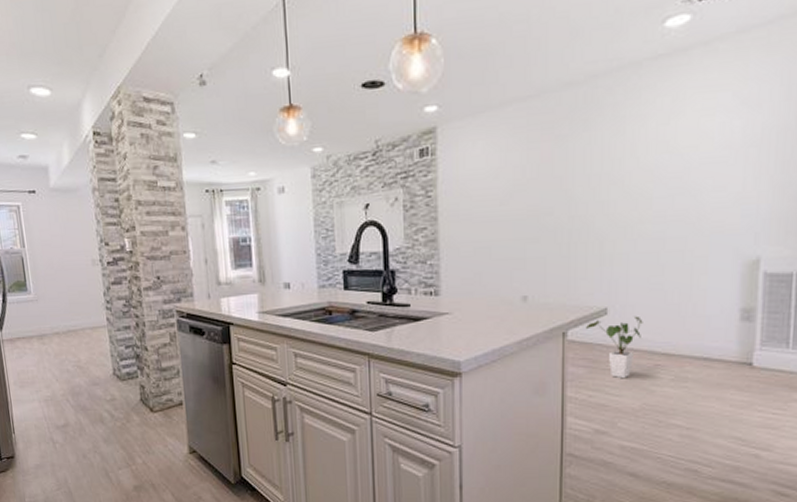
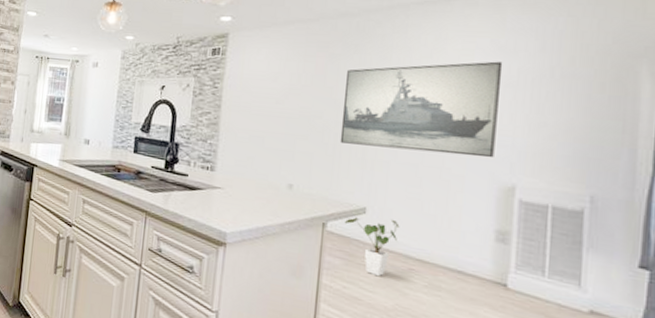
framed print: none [574,118,746,240] -> present [339,61,503,158]

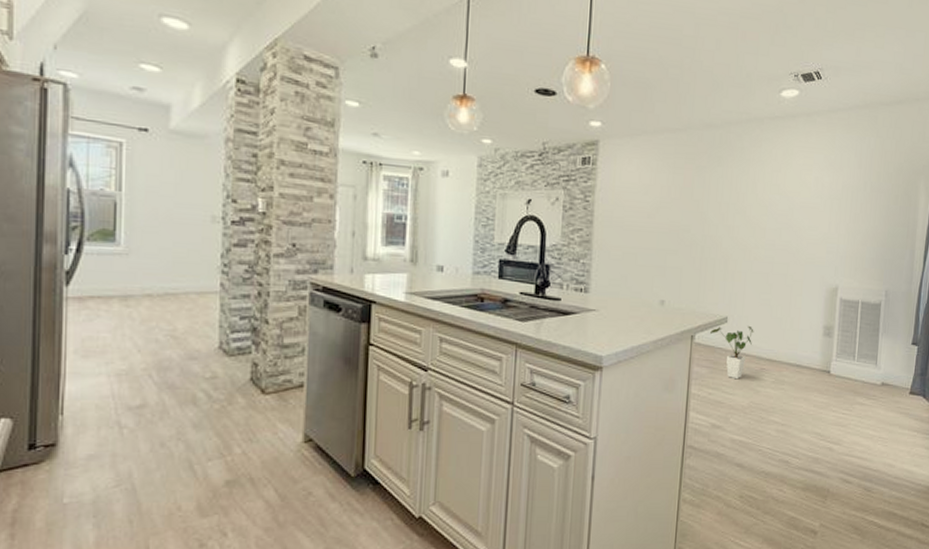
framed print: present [339,61,503,158] -> none [705,176,832,264]

